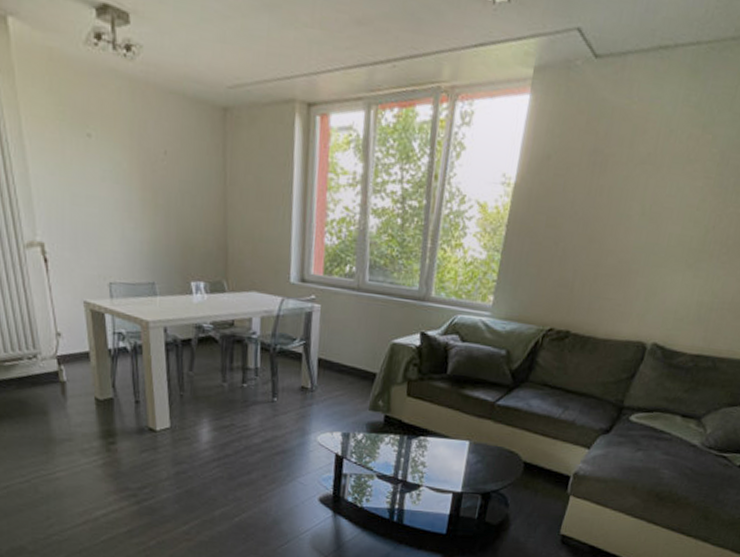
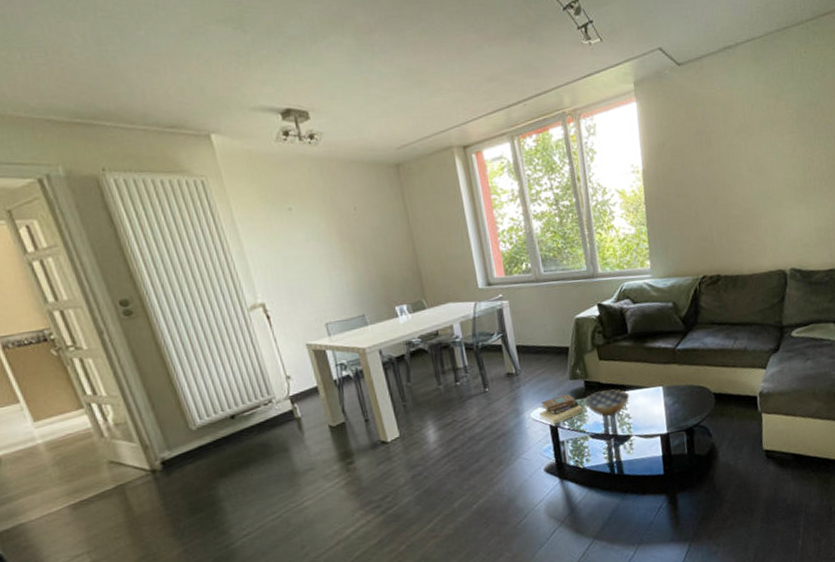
books: none [326,424,376,455] -> present [539,393,583,425]
bowl: none [379,429,431,460] -> present [584,389,630,417]

